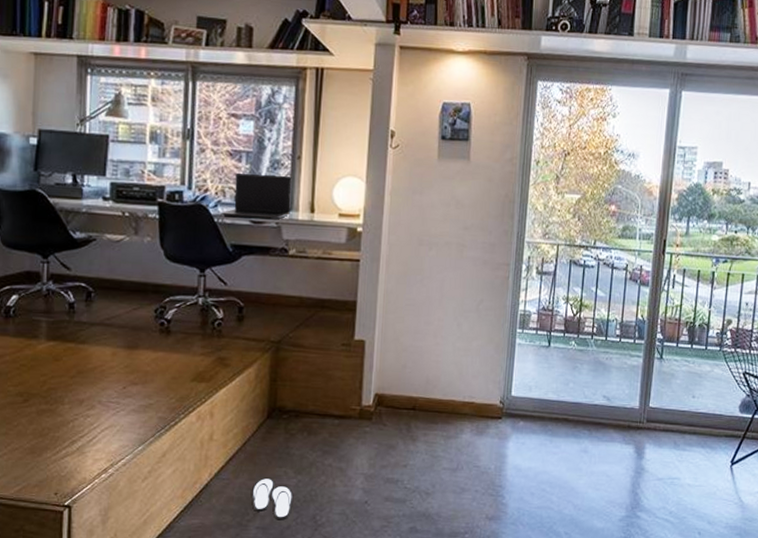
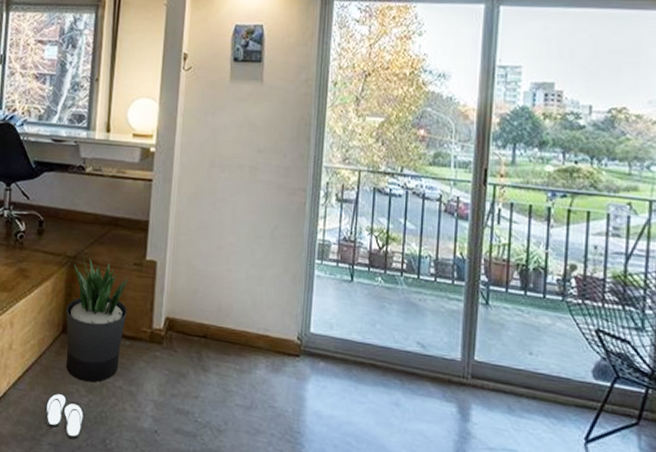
laptop computer: present [221,173,292,219] -> none [26,95,90,138]
planter: none [271,338,336,464] -> present [66,253,128,383]

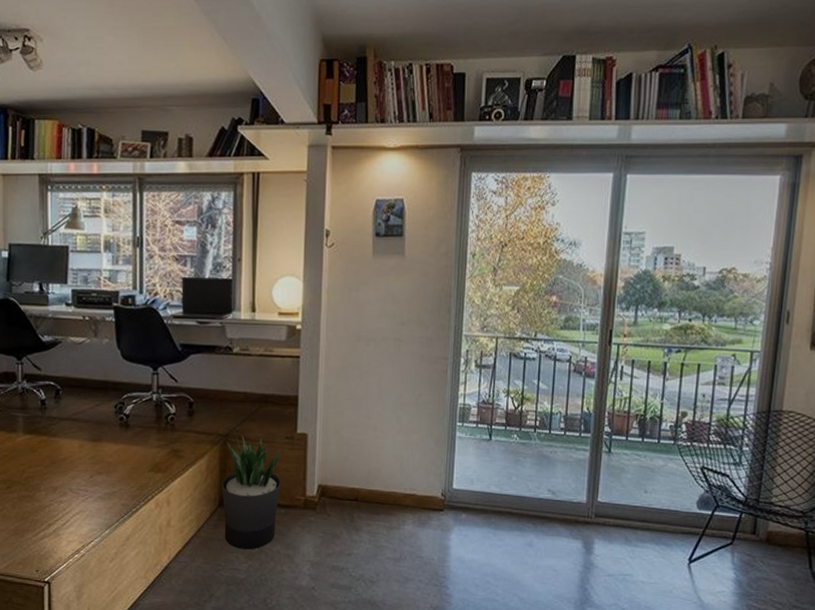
laptop computer: none [26,95,90,138] -> present [170,277,234,319]
slippers: present [45,393,85,440] -> none [207,562,245,602]

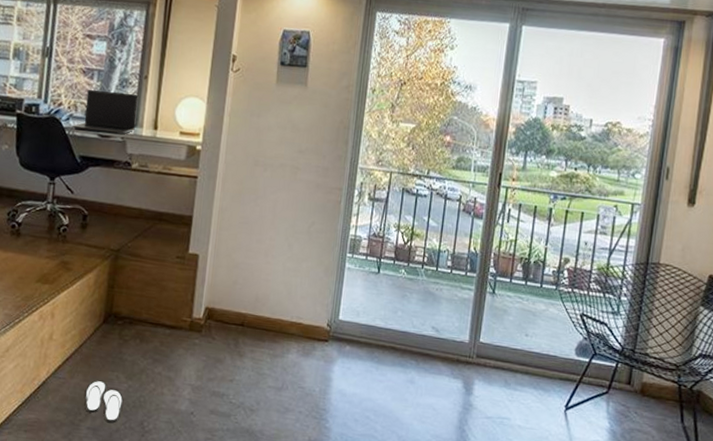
slippers: none [207,562,245,602] -> present [84,380,124,423]
planter: present [221,431,281,550] -> none [106,247,171,370]

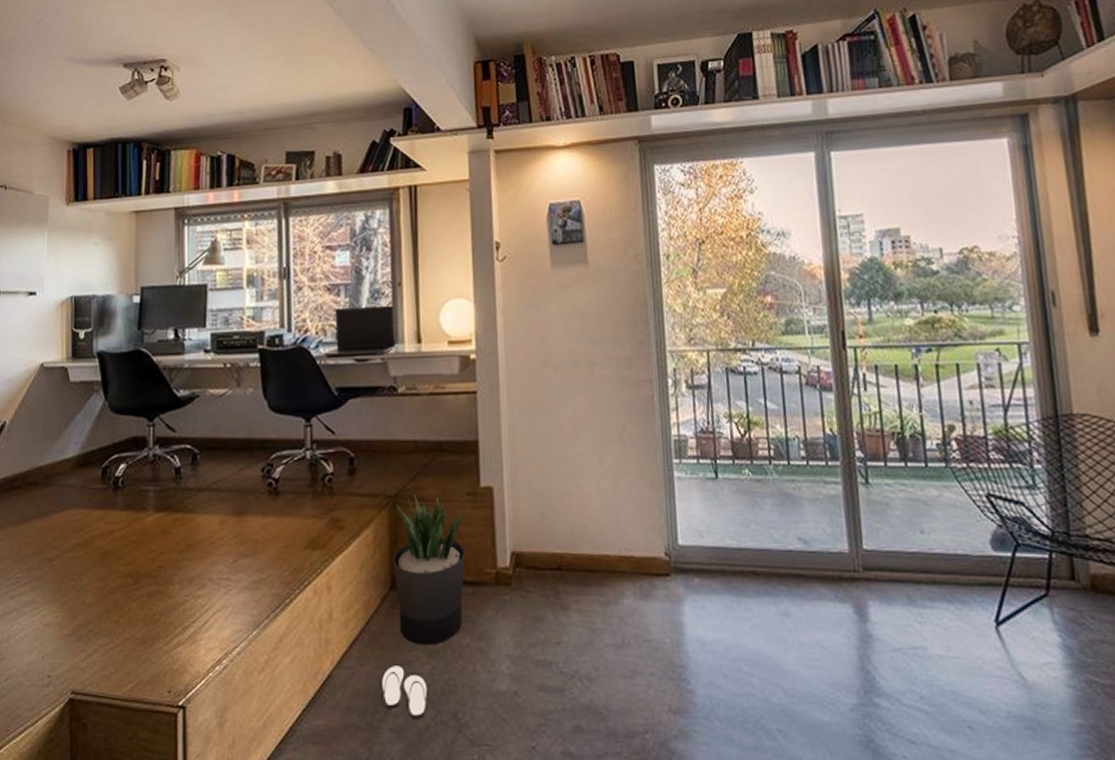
planter: none [106,247,171,370] -> present [393,490,466,645]

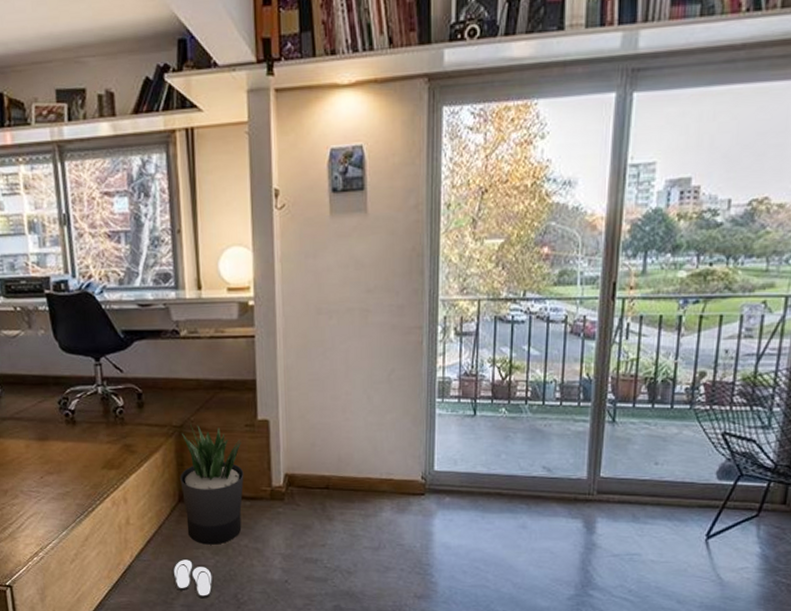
laptop computer: present [323,306,396,357] -> none [107,253,177,302]

